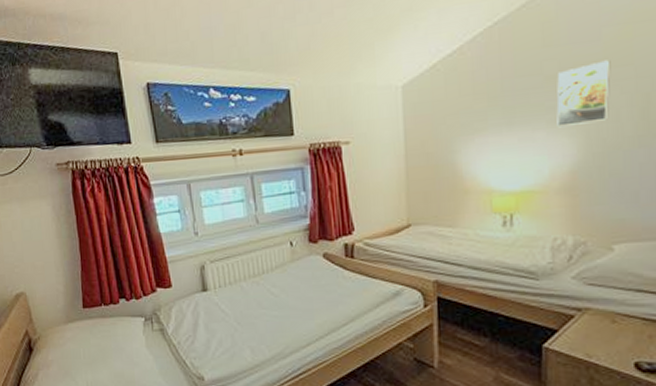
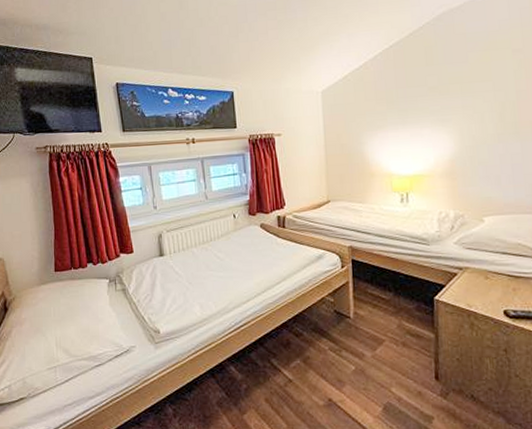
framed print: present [556,60,611,128] -> none [437,76,476,127]

